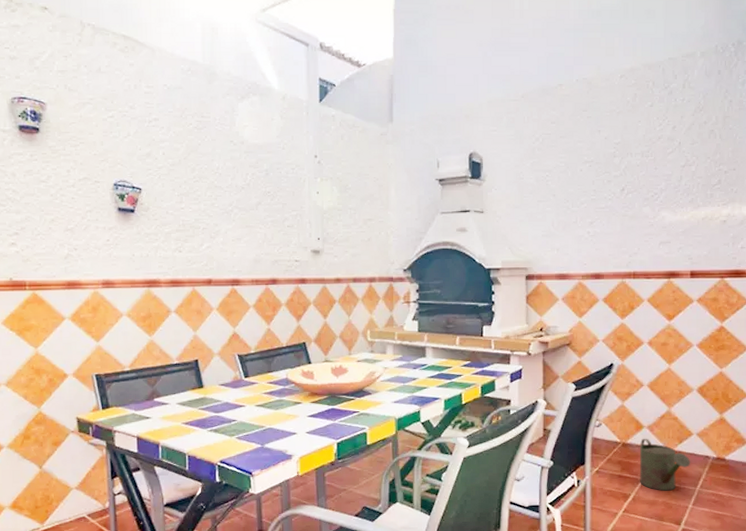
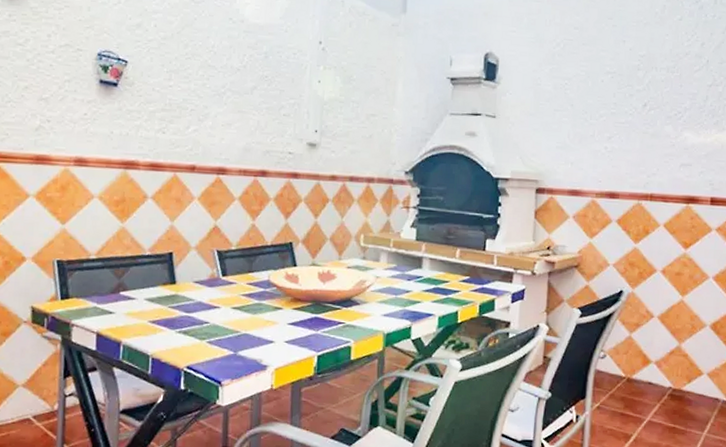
watering can: present [640,438,690,491] -> none [643,374,699,434]

